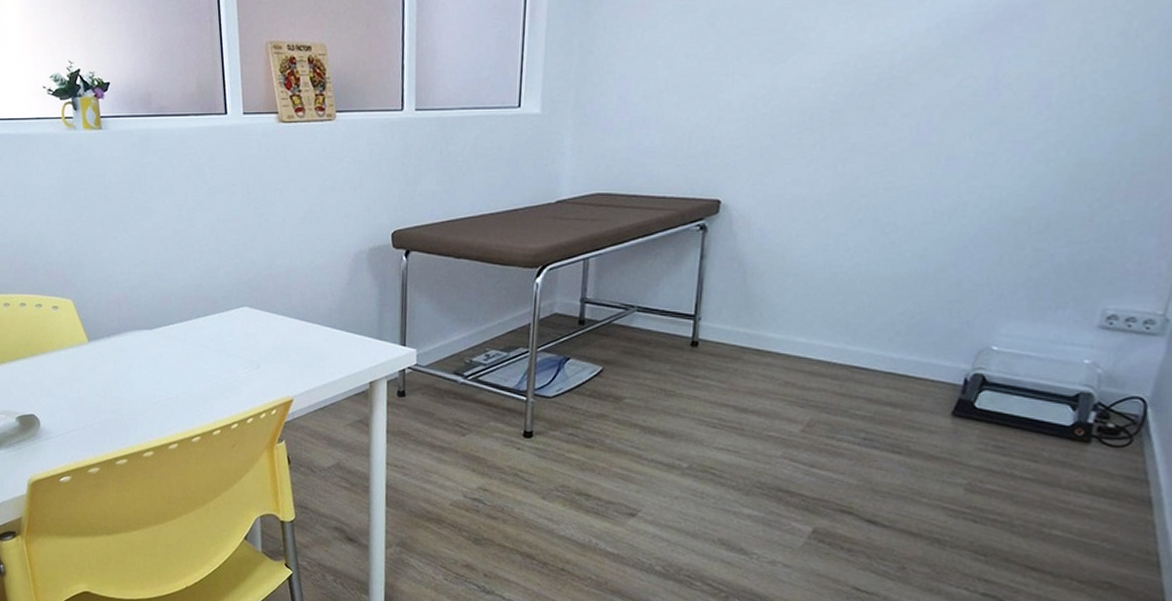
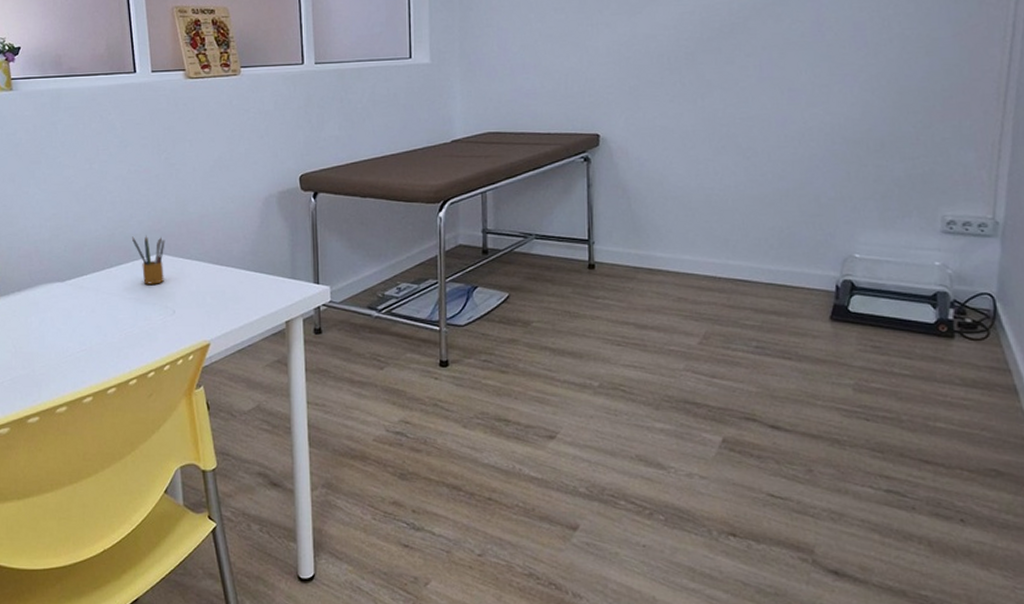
pencil box: none [219,287,252,337] -> present [132,235,165,285]

